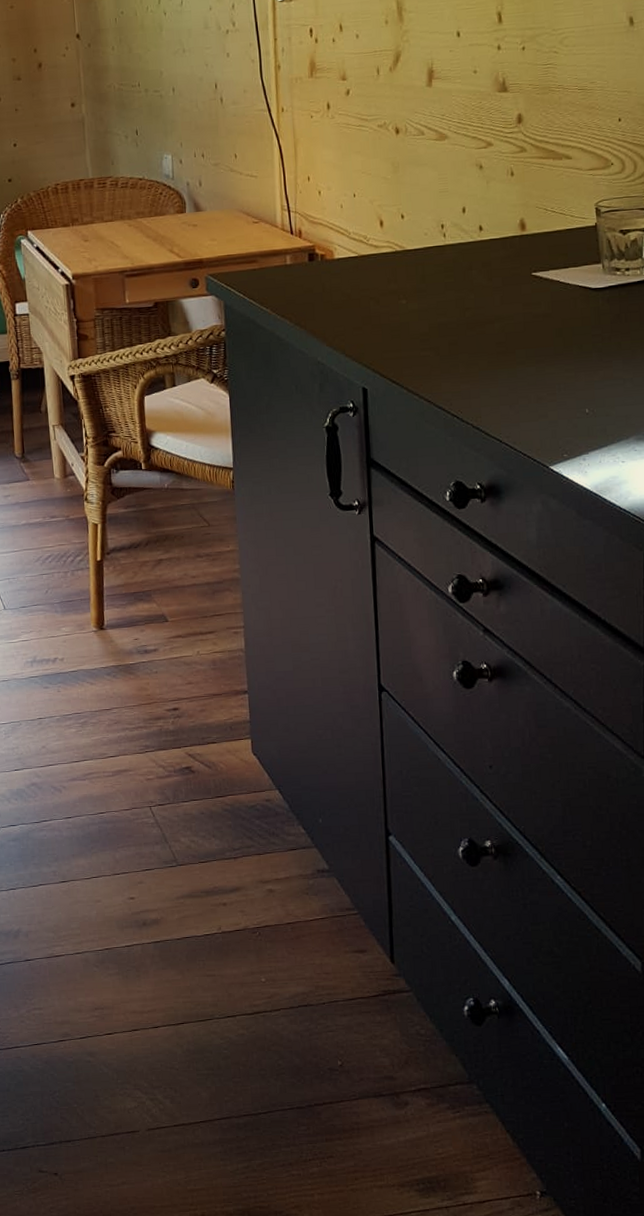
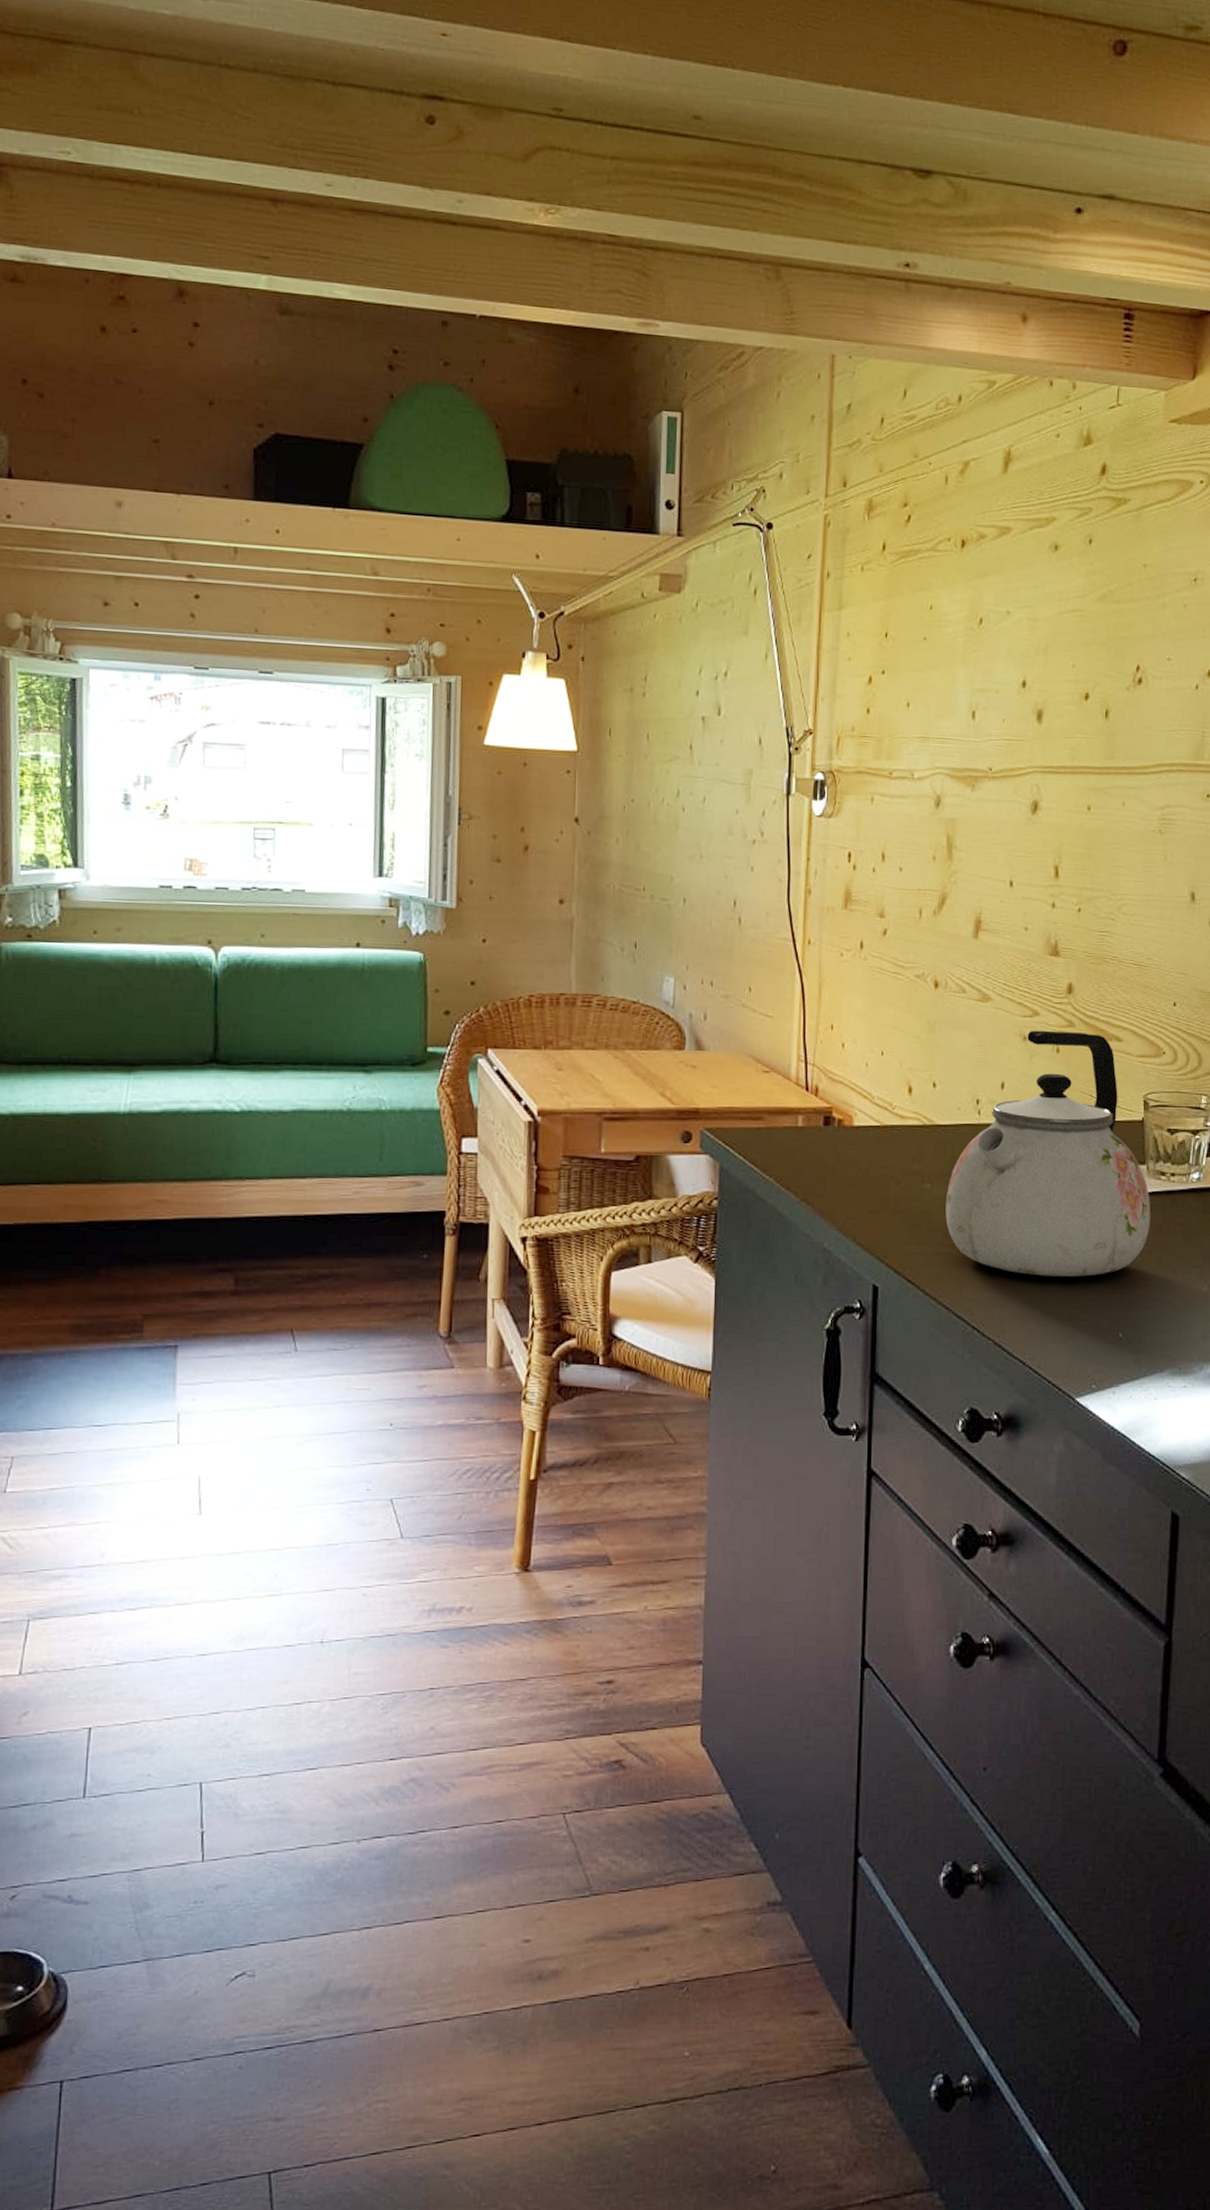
kettle: none [420,155,609,368] -> present [945,1030,1150,1277]

